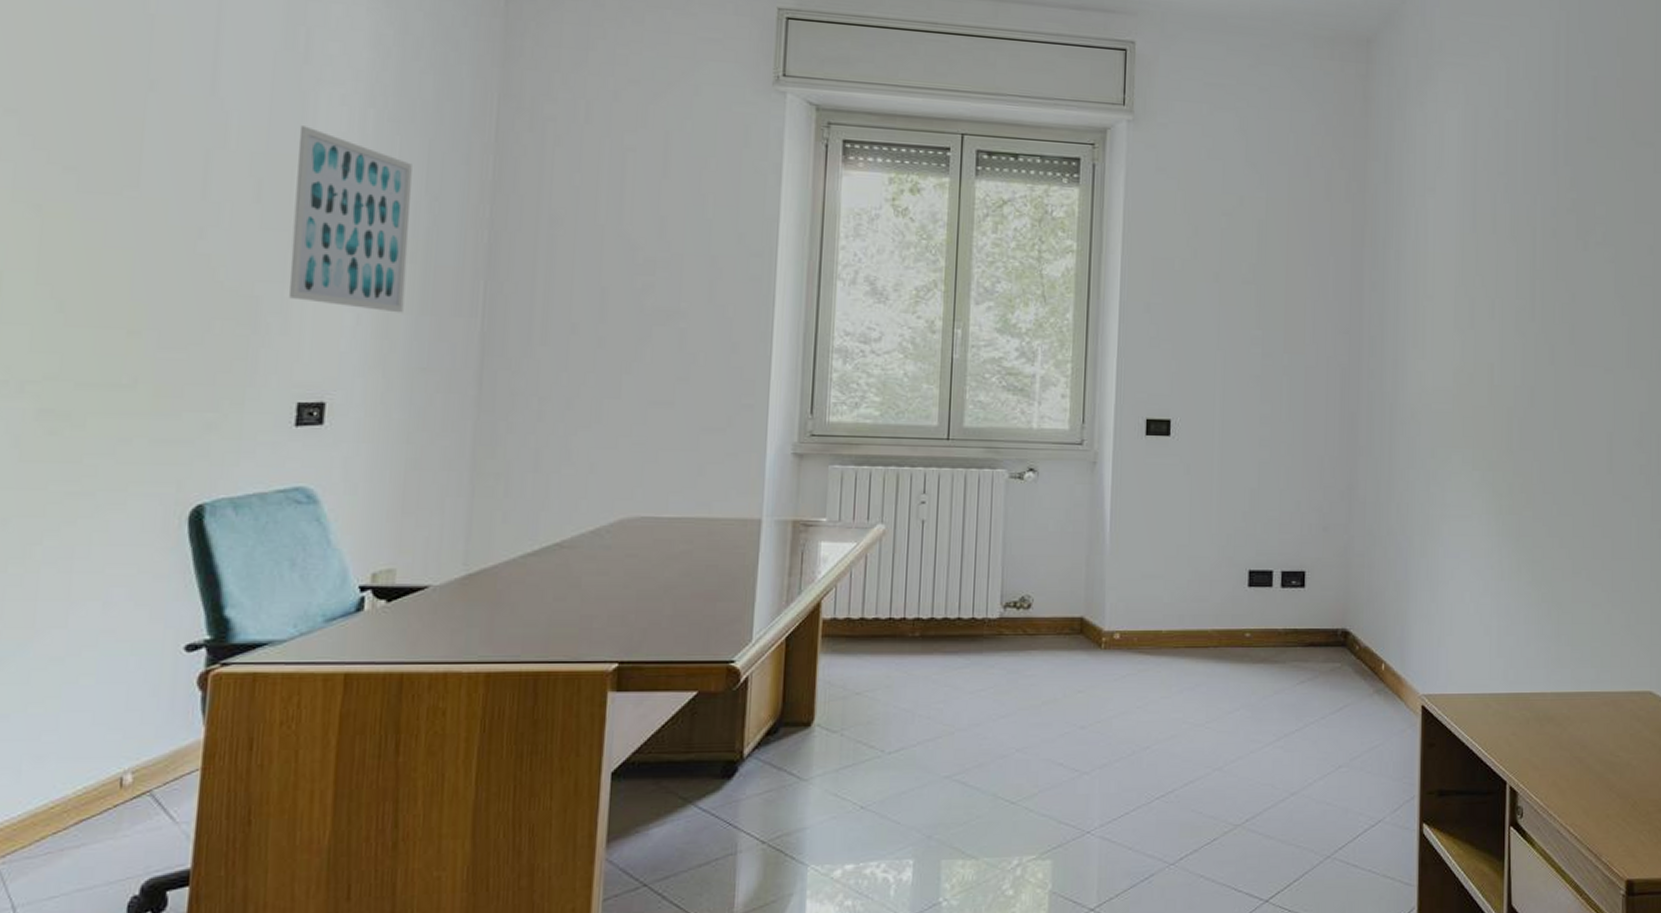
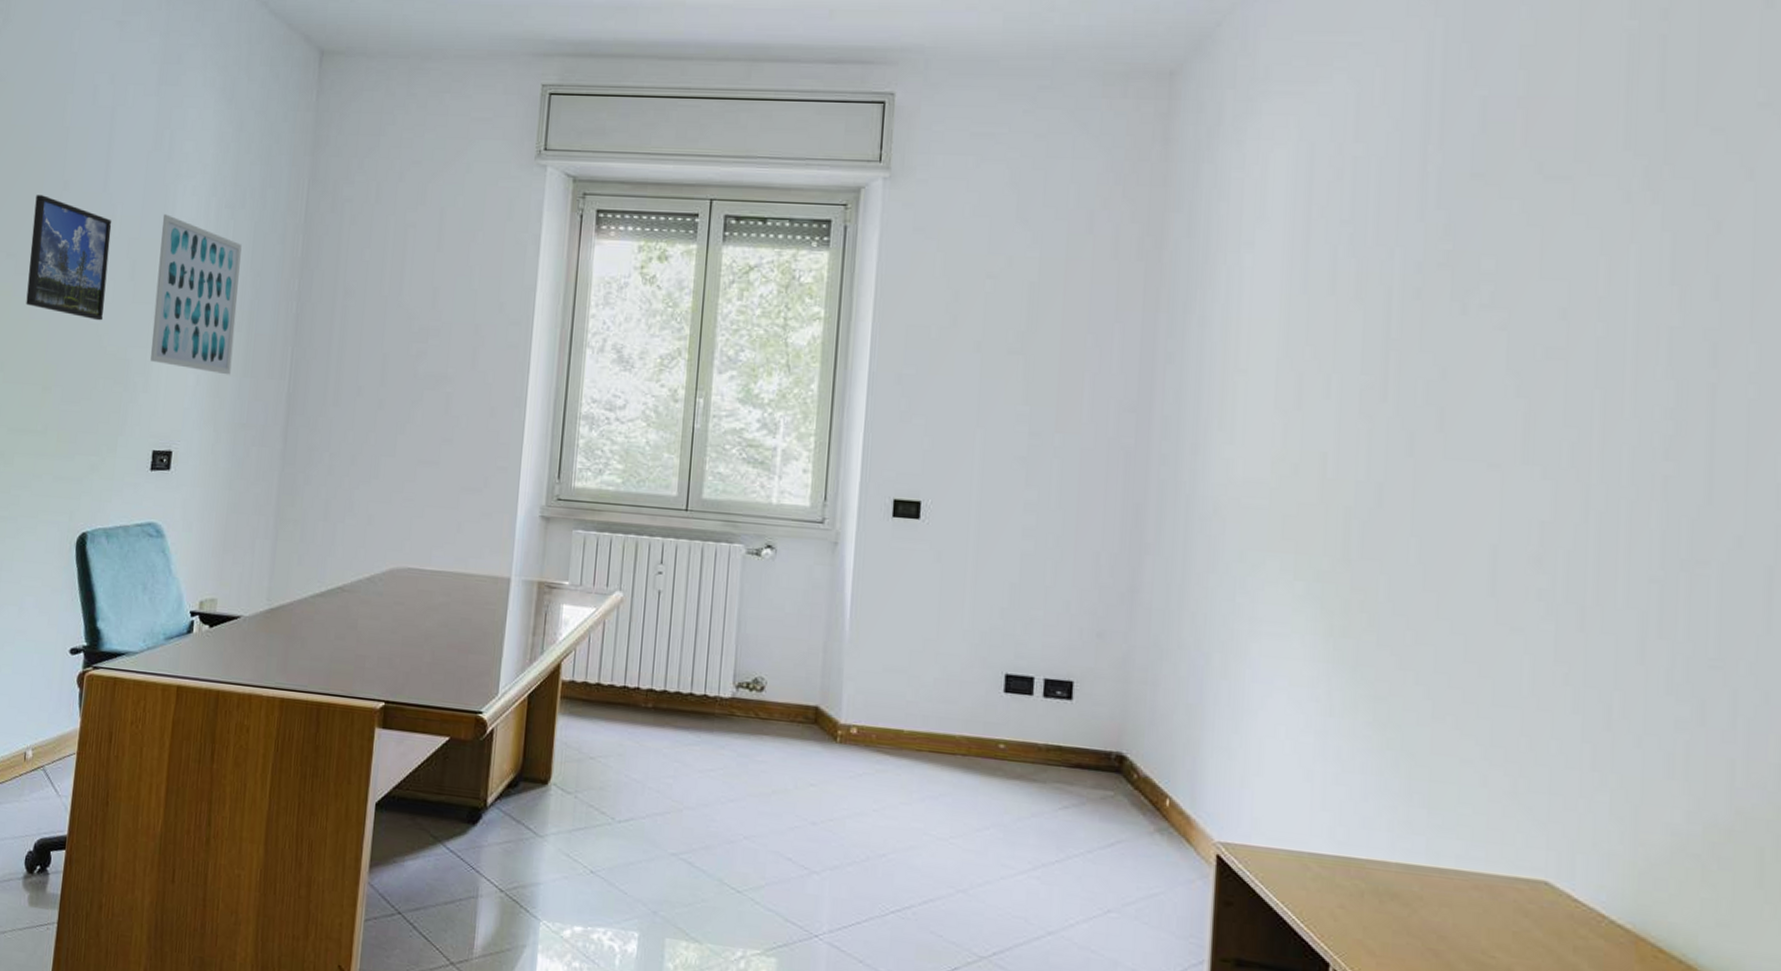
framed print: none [96,95,226,251] -> present [26,195,112,321]

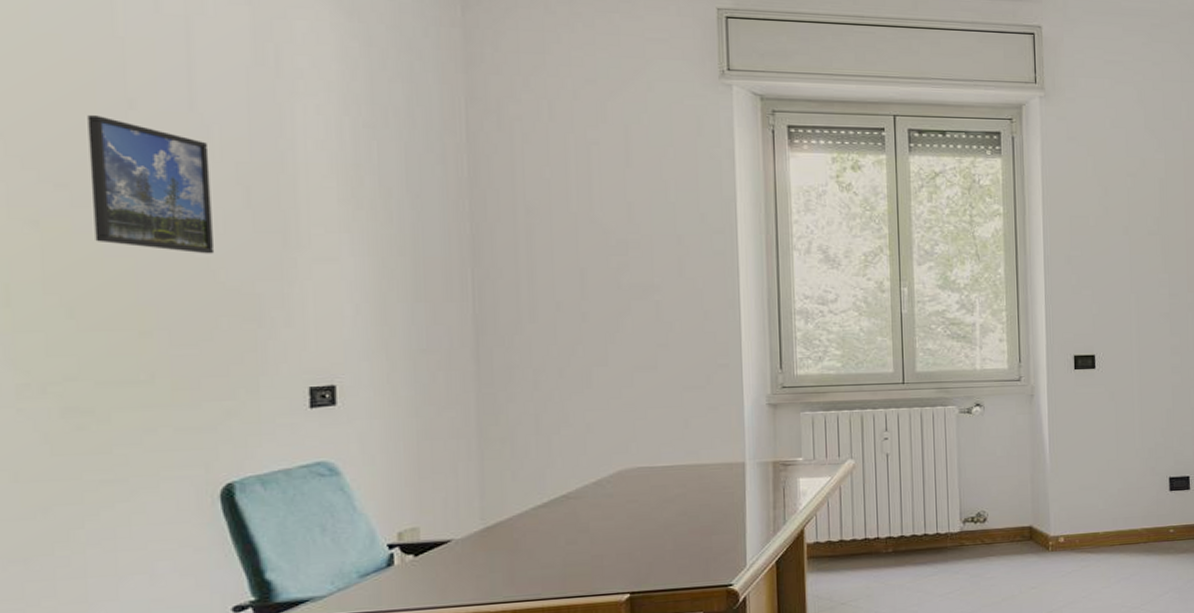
wall art: present [150,214,242,375] -> none [279,135,399,302]

